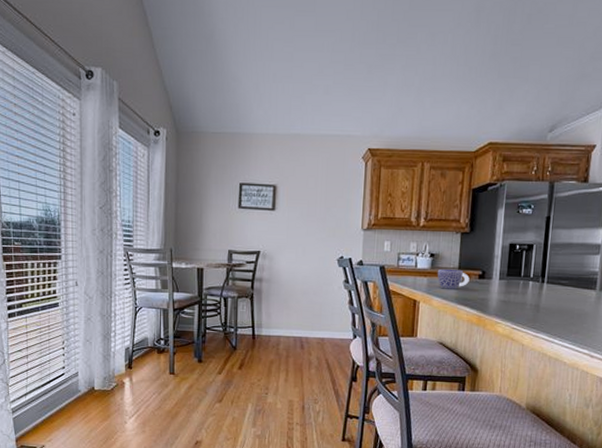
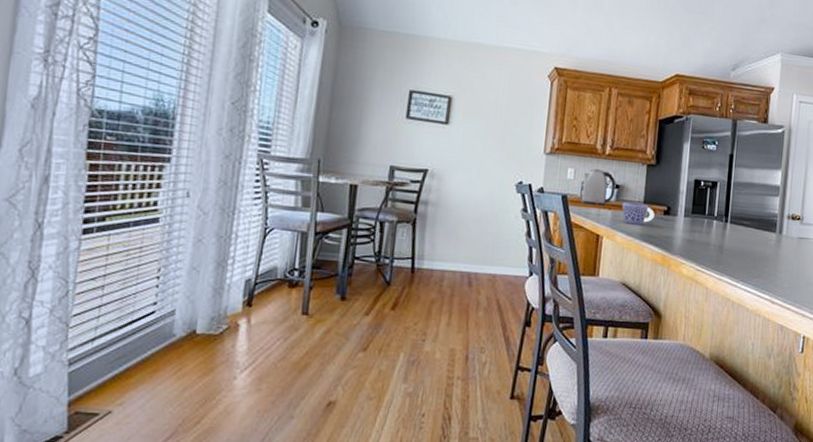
kettle: none [398,240,431,275] -> present [581,169,616,207]

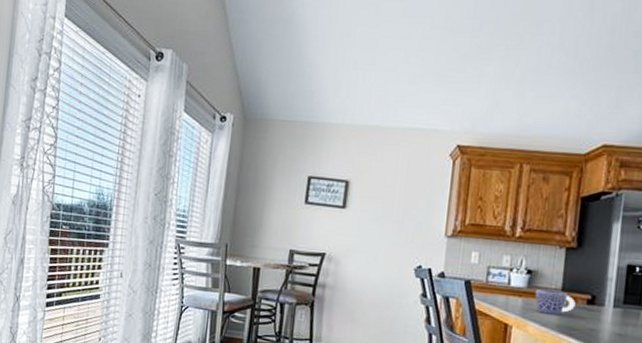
kettle: present [581,169,616,207] -> none [486,252,528,294]

